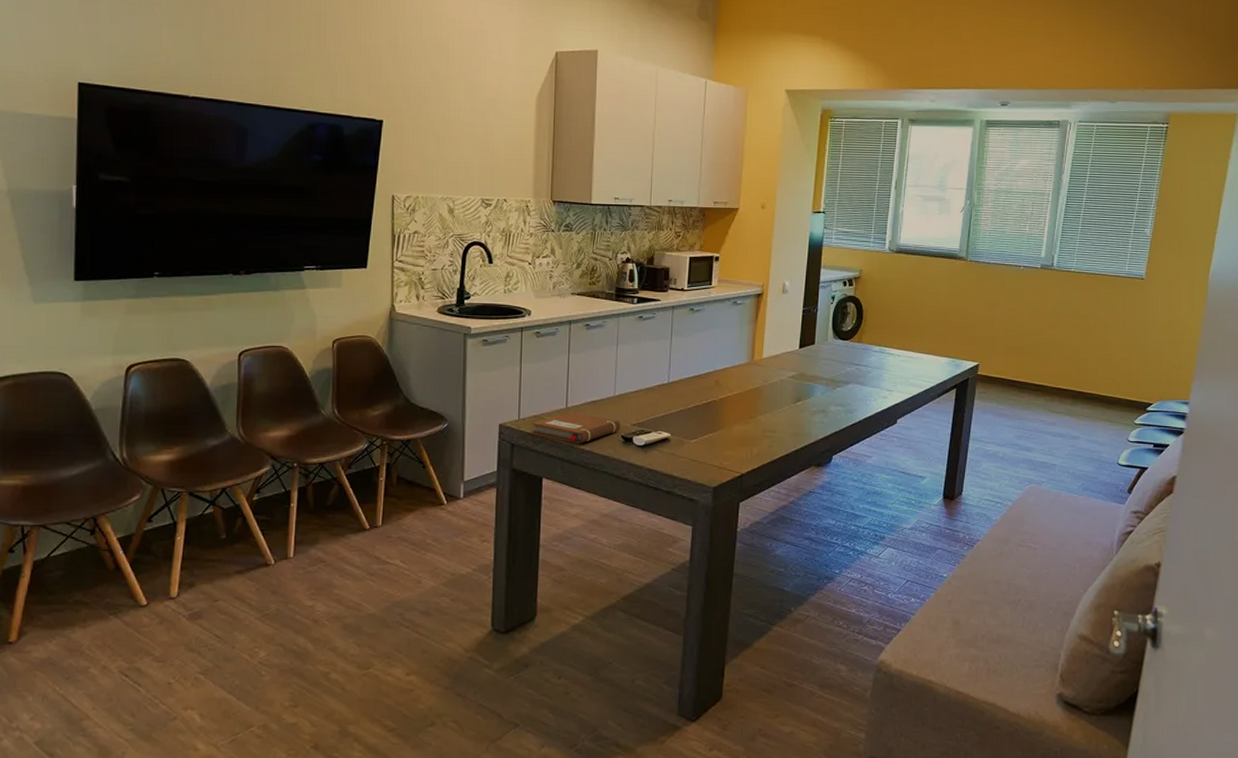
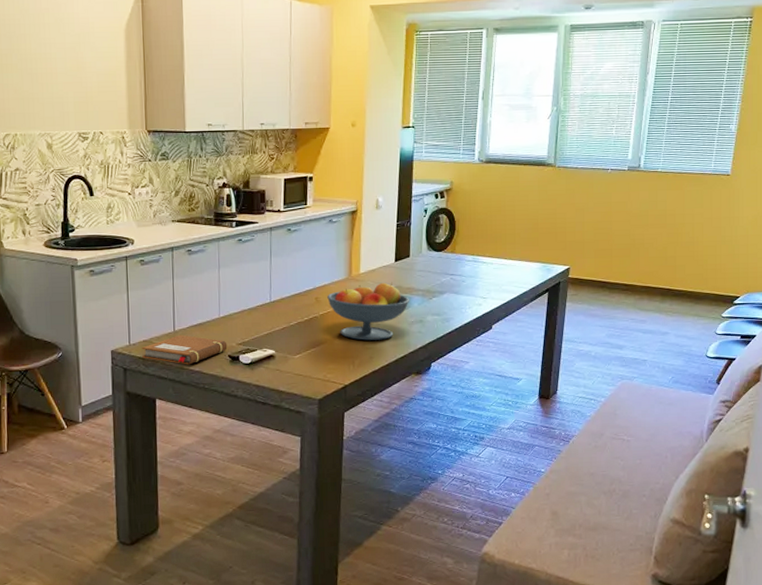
fruit bowl: none [728,369,813,428] -> present [327,282,410,341]

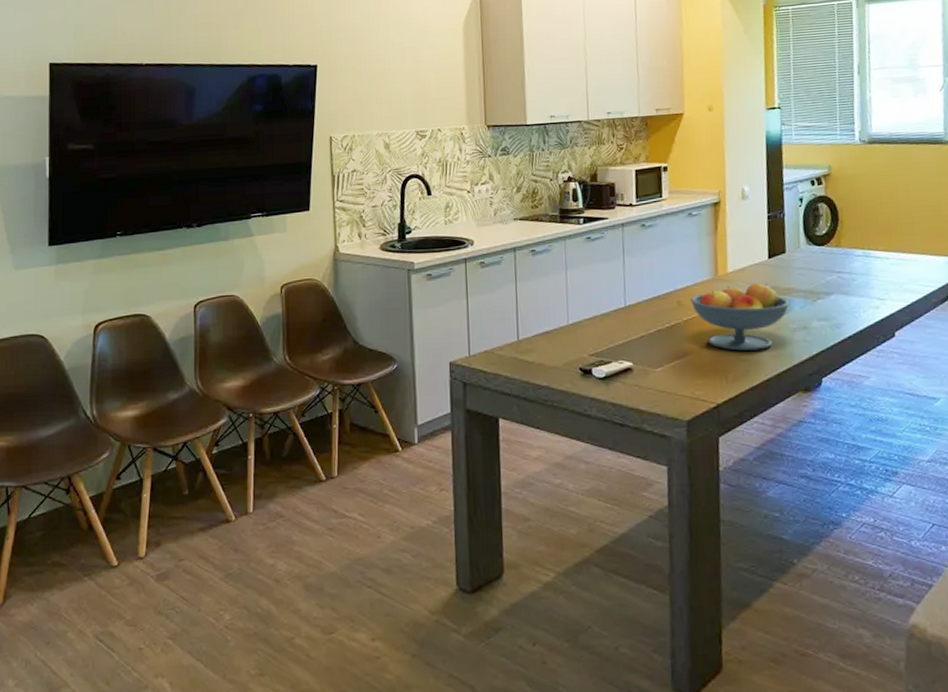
notebook: present [142,334,228,365] -> none [483,344,578,379]

